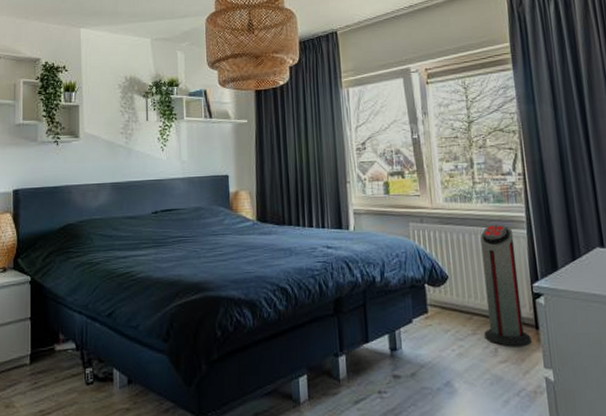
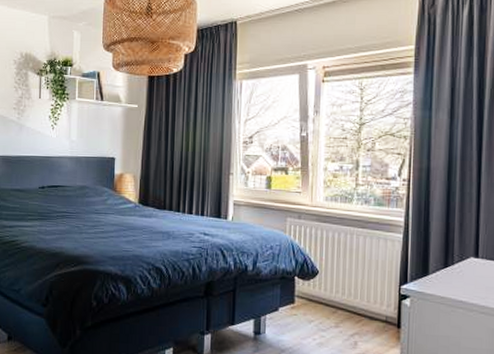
air purifier: present [480,224,532,347] -> none [346,226,392,343]

